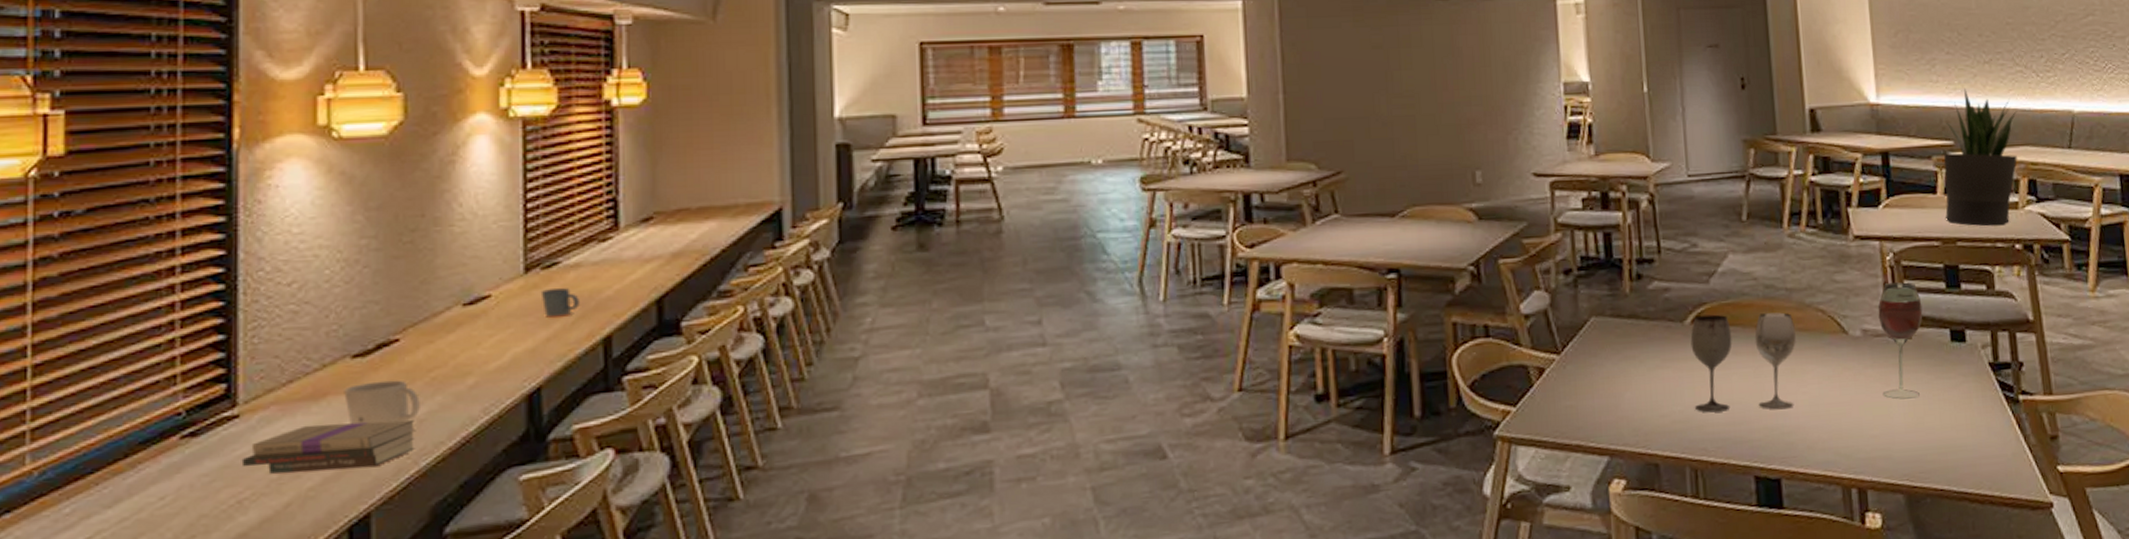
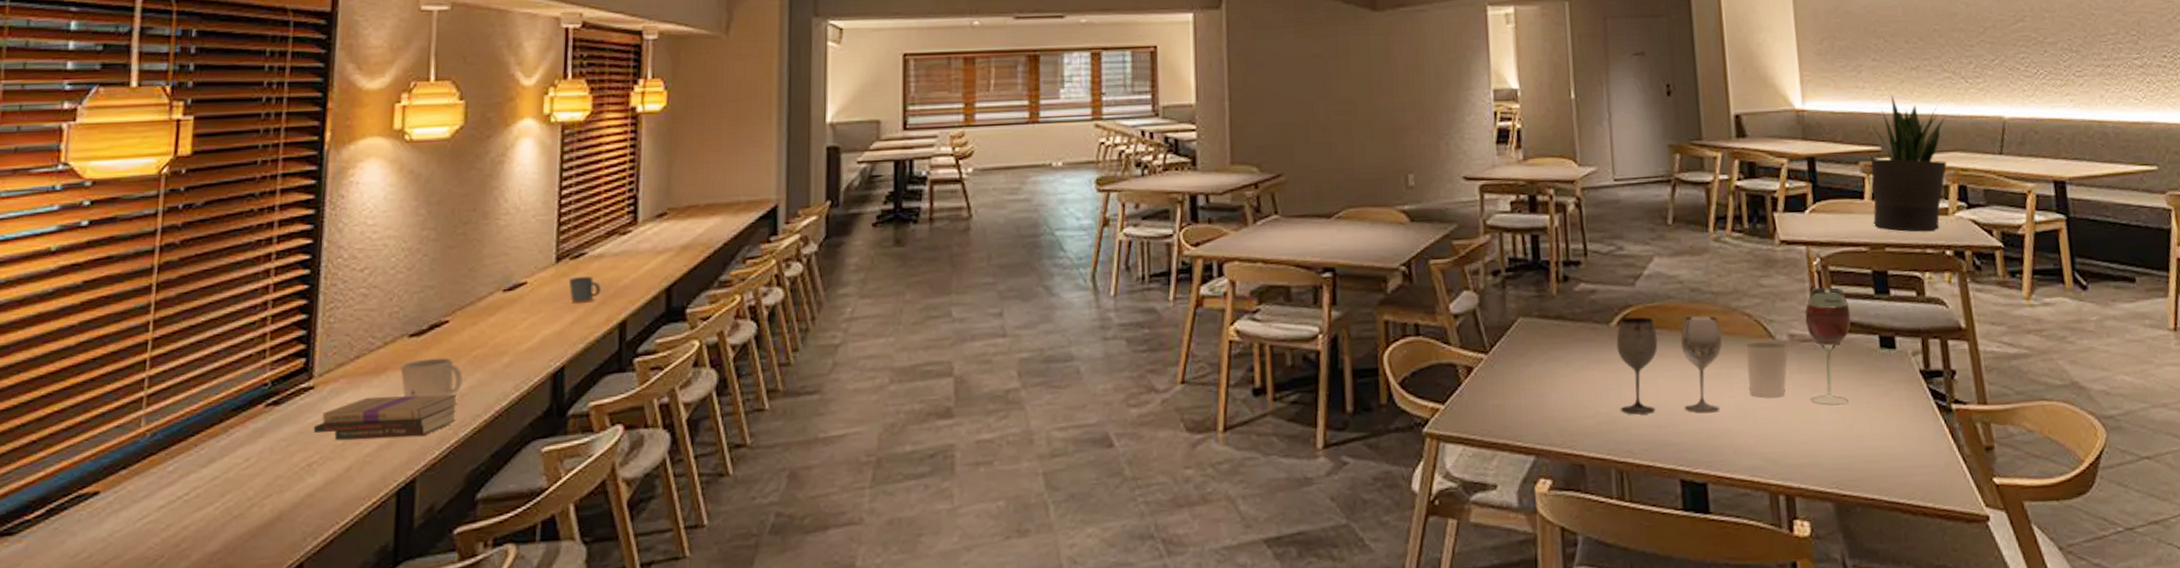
cup: none [1818,337,1862,394] -> present [1744,341,1788,399]

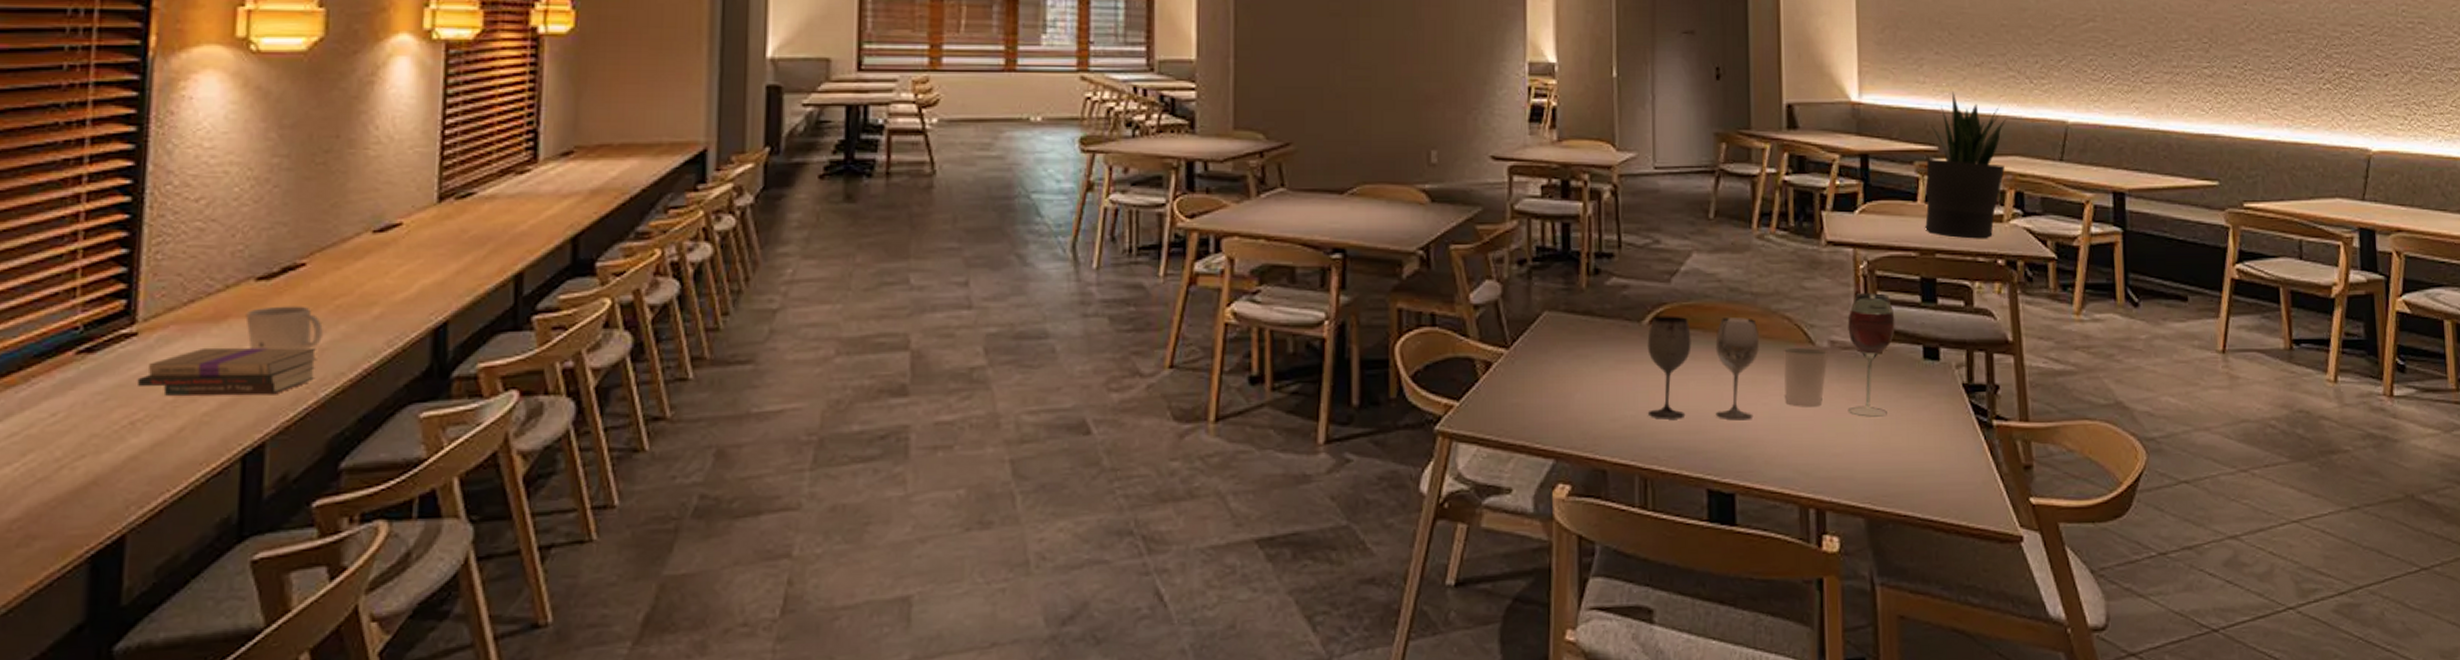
mug: present [568,277,601,303] -> none [453,220,493,250]

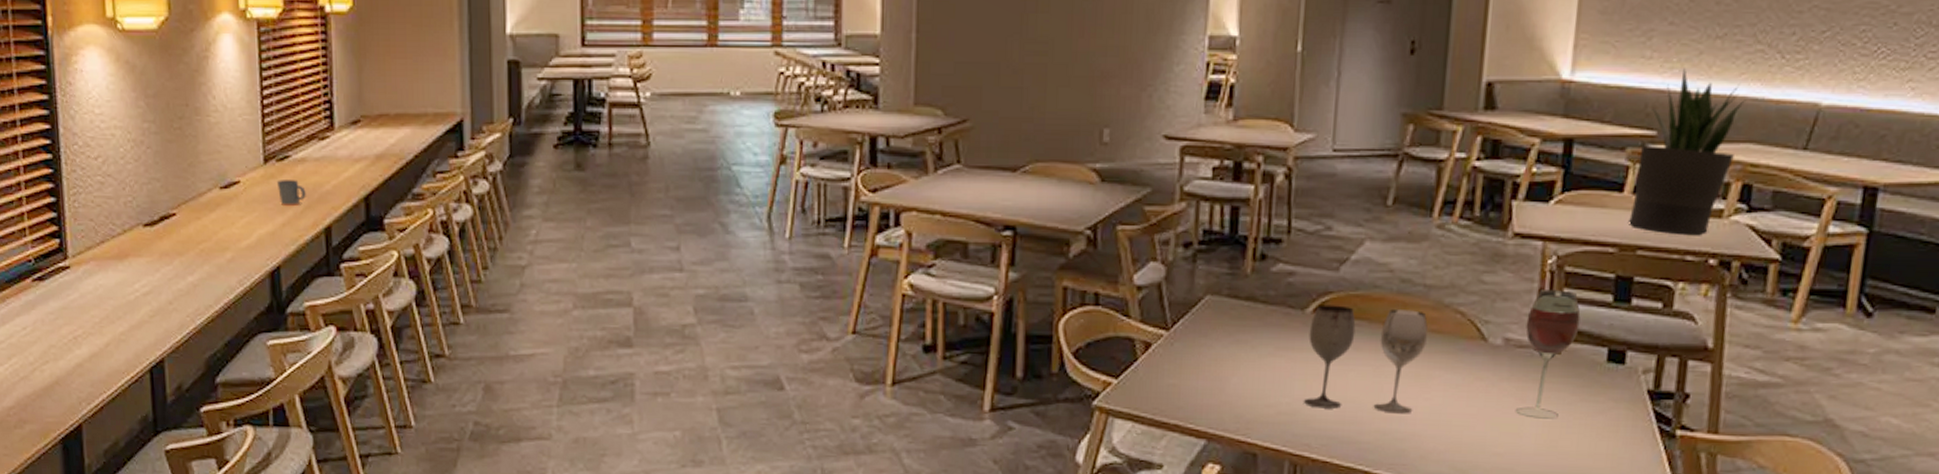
books: present [136,347,317,396] -> none [74,280,193,321]
mug: present [245,306,323,350] -> none [139,248,194,285]
mug: none [453,220,493,250] -> present [276,180,306,206]
cup: present [1782,347,1828,407] -> none [1448,343,1501,405]

